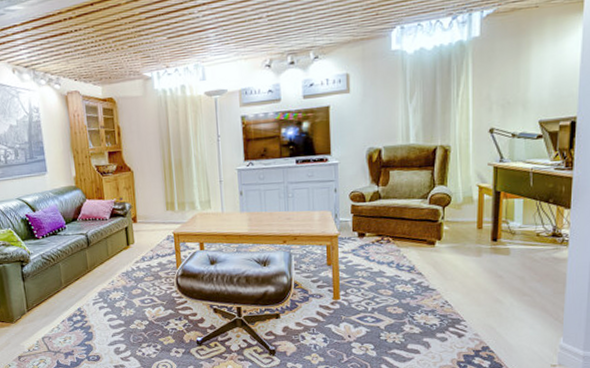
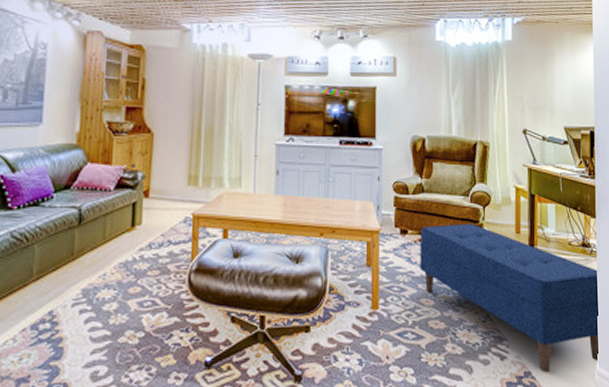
bench: none [377,223,570,348] -> present [420,224,599,373]

